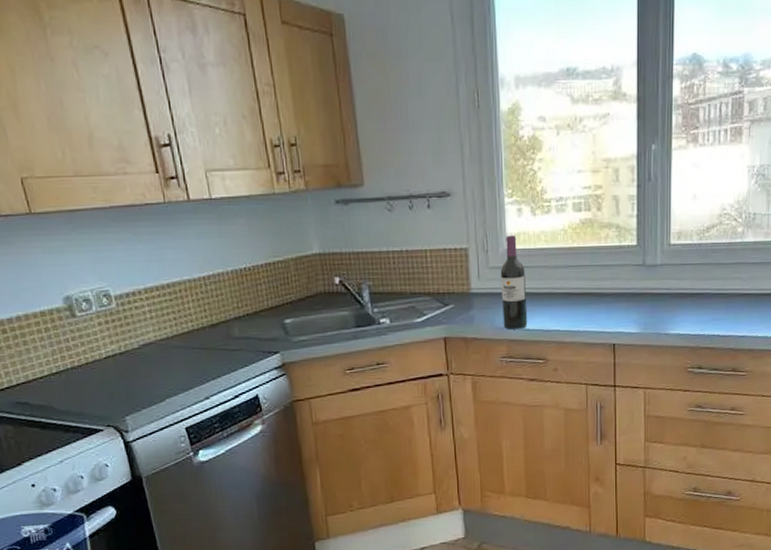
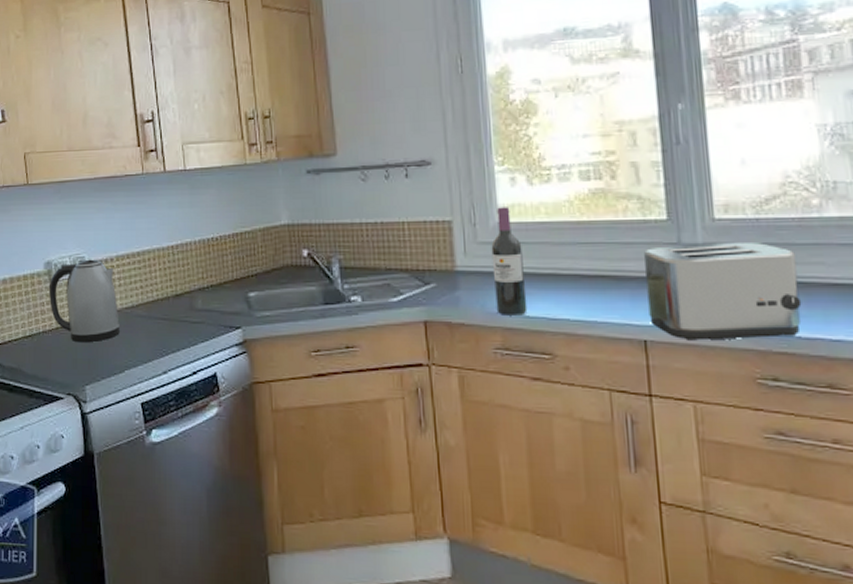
kettle: none [71,292,156,376] -> present [48,259,120,343]
toaster: none [618,262,723,342] -> present [644,241,802,341]

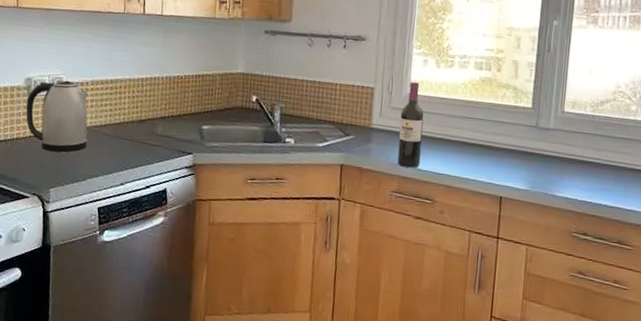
toaster: present [644,241,802,341] -> none [507,128,614,204]

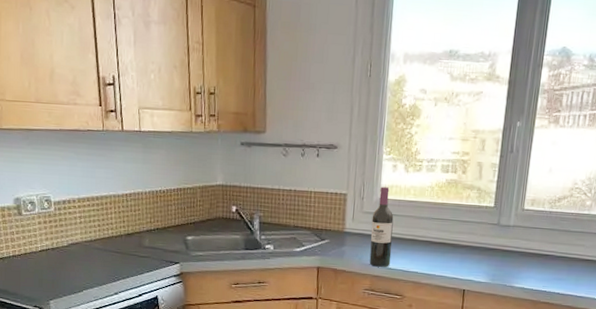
kettle: present [26,80,88,152] -> none [18,199,80,267]

